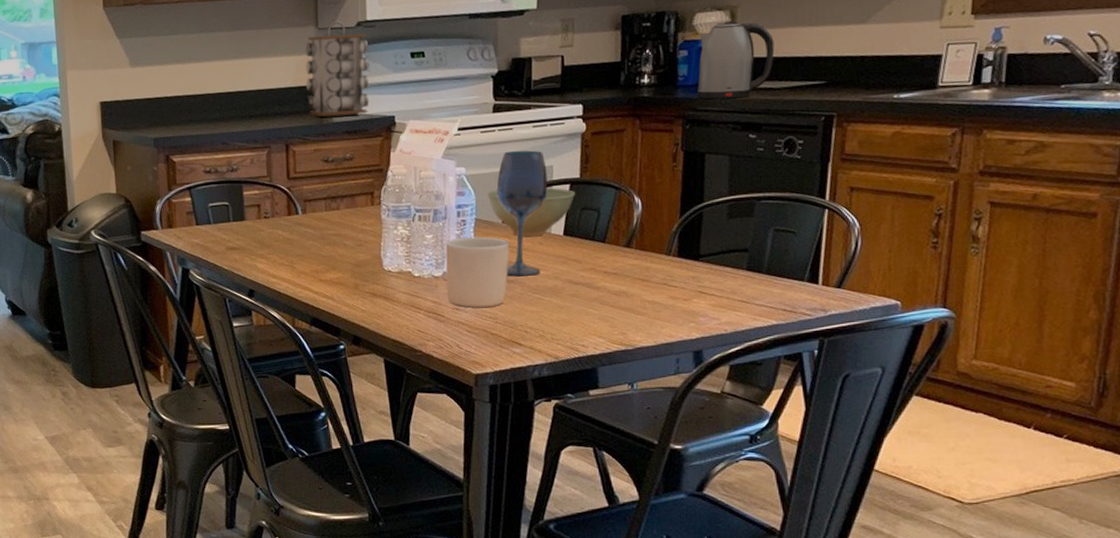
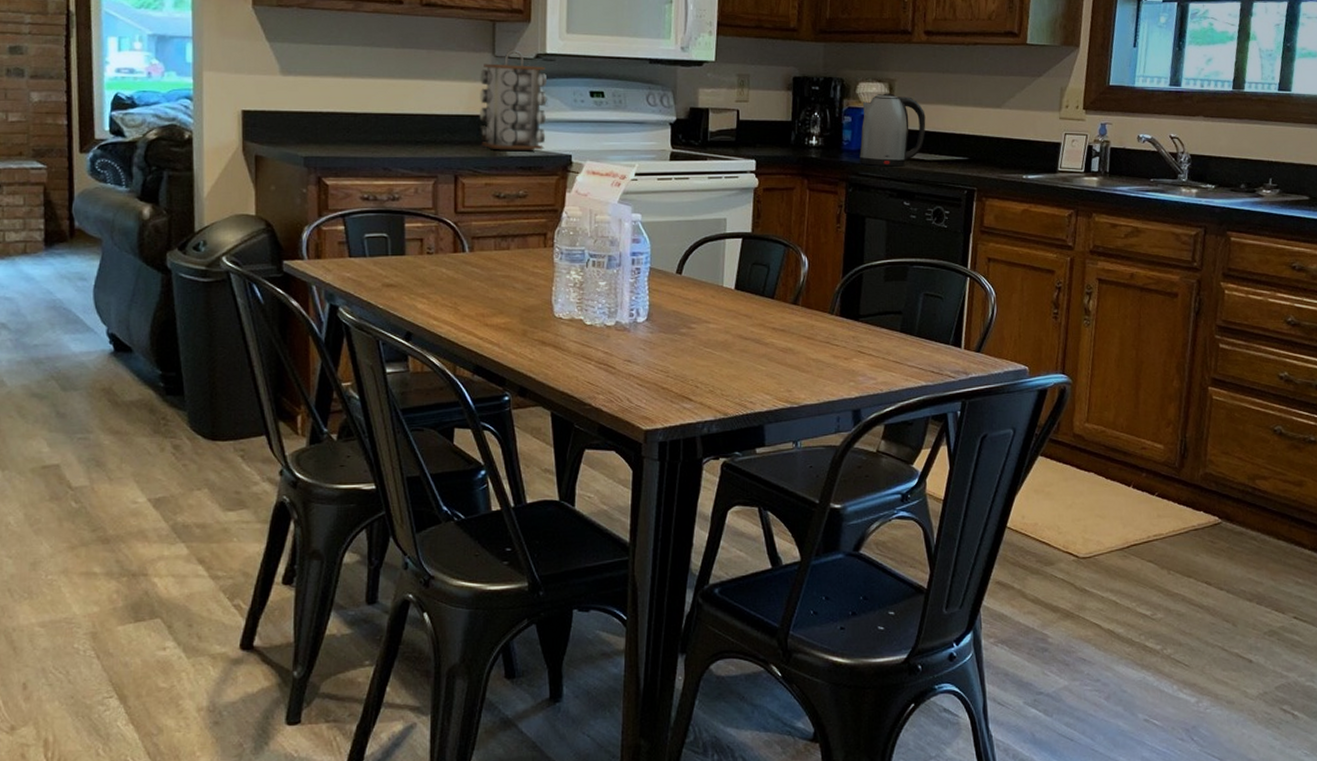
mug: present [445,237,510,308] -> none [618,286,683,361]
bowl: present [488,187,576,237] -> none [663,239,748,290]
wineglass: present [496,150,548,277] -> none [671,200,721,329]

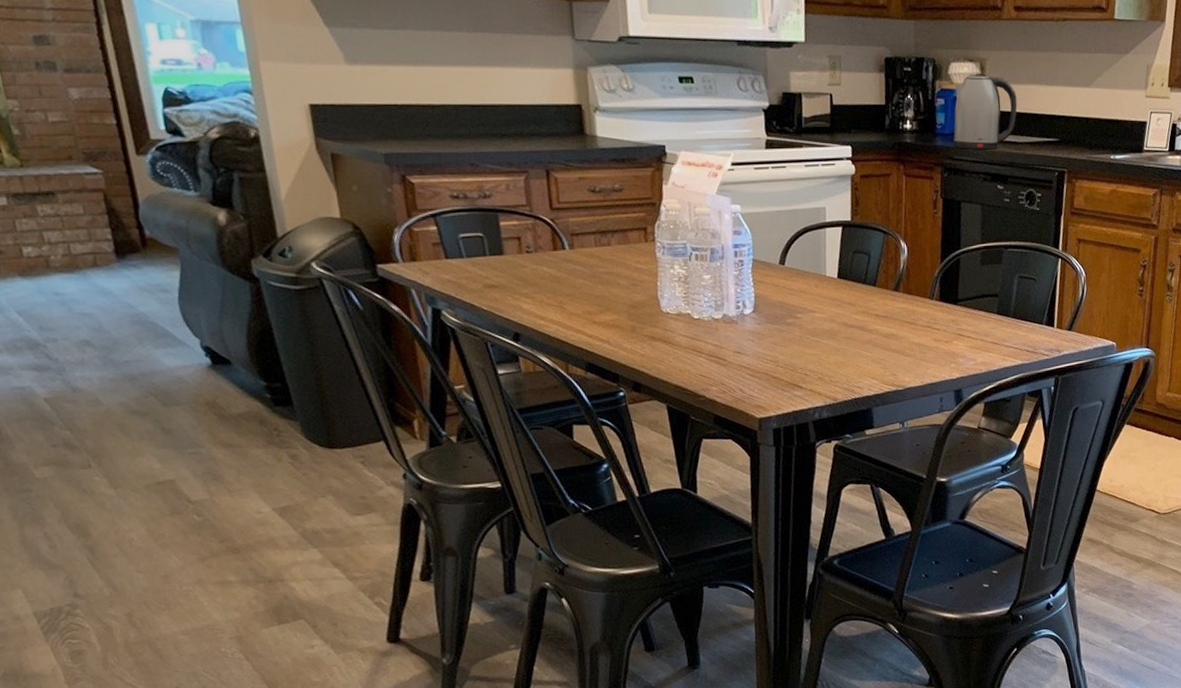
spice rack: present [479,50,547,152] -> none [561,32,637,143]

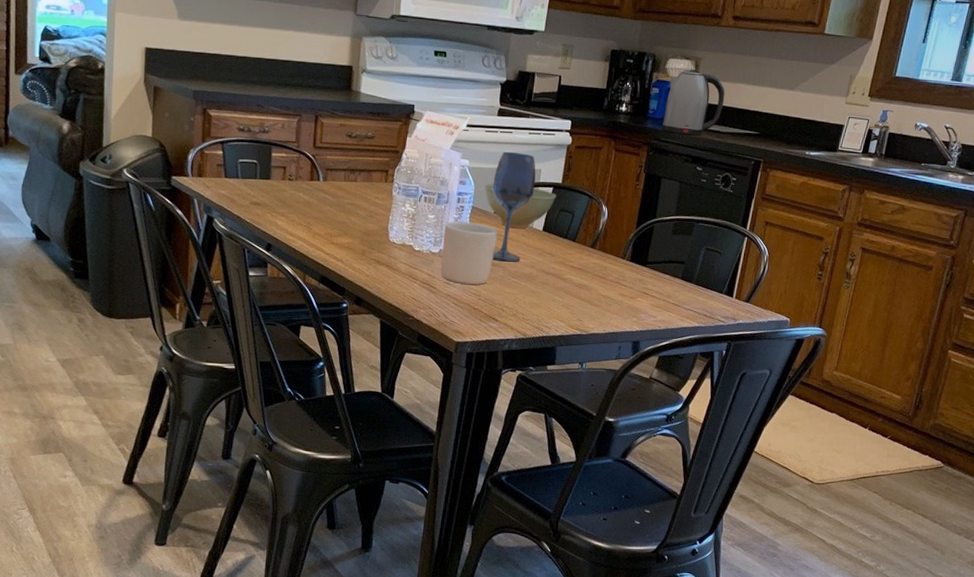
mug: none [724,278,788,352] -> present [440,221,498,285]
bowl: none [764,229,848,280] -> present [485,183,557,229]
wineglass: none [772,189,822,319] -> present [492,151,536,262]

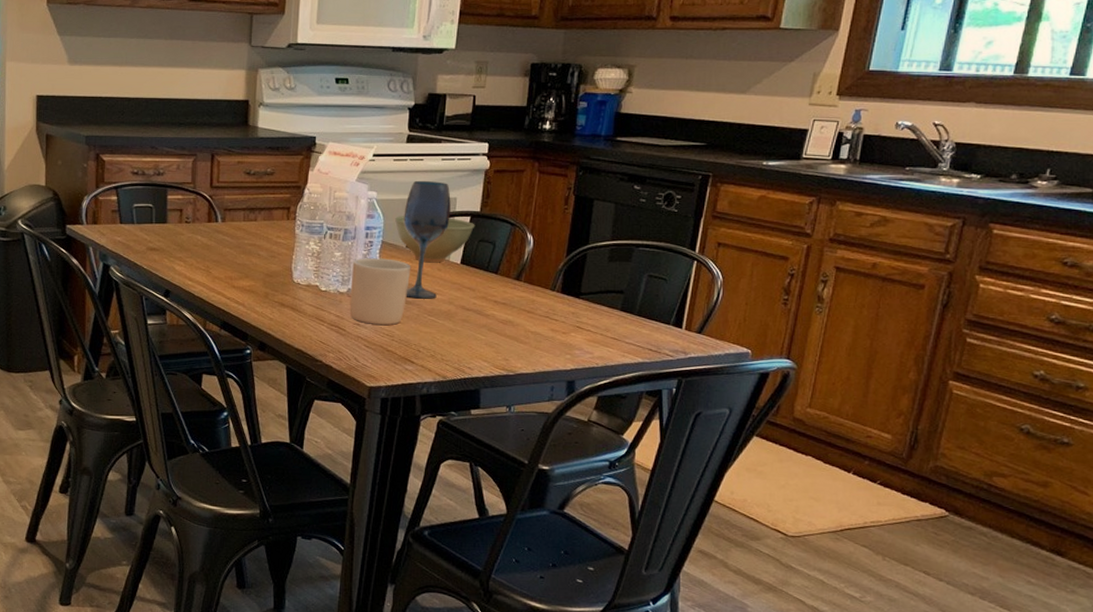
kettle: present [662,69,725,136] -> none [592,79,664,151]

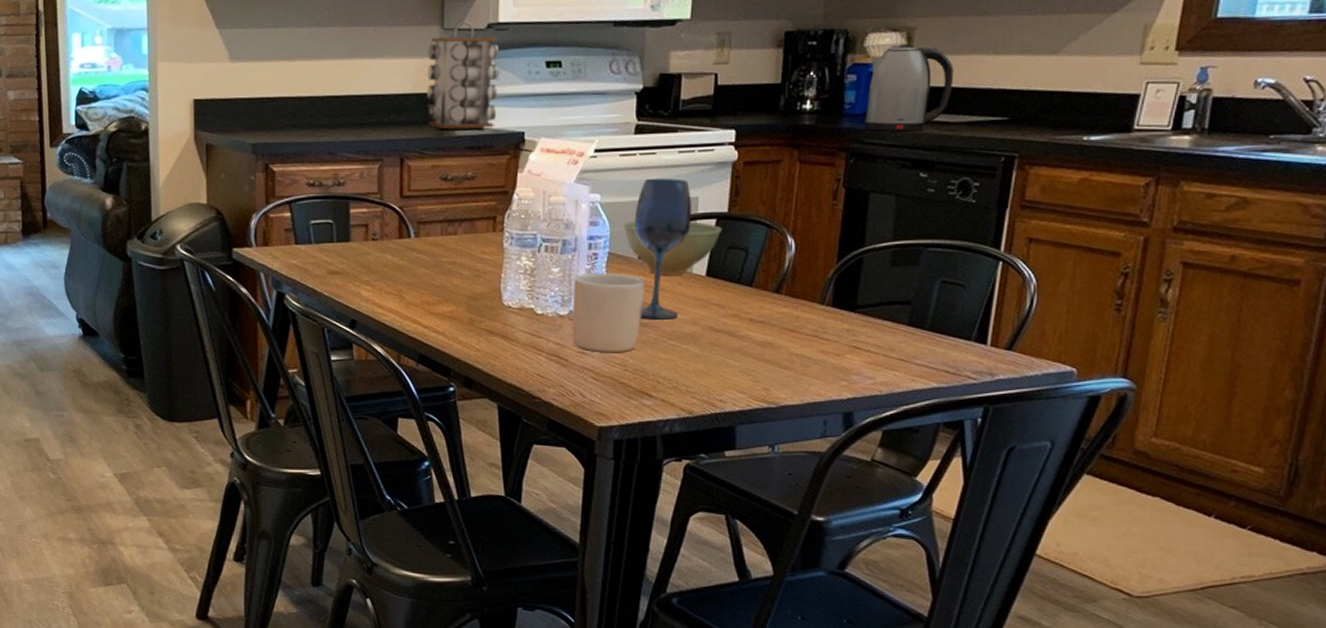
spice rack: none [234,40,297,133] -> present [426,21,499,131]
kettle: none [592,79,664,151] -> present [865,44,954,132]

